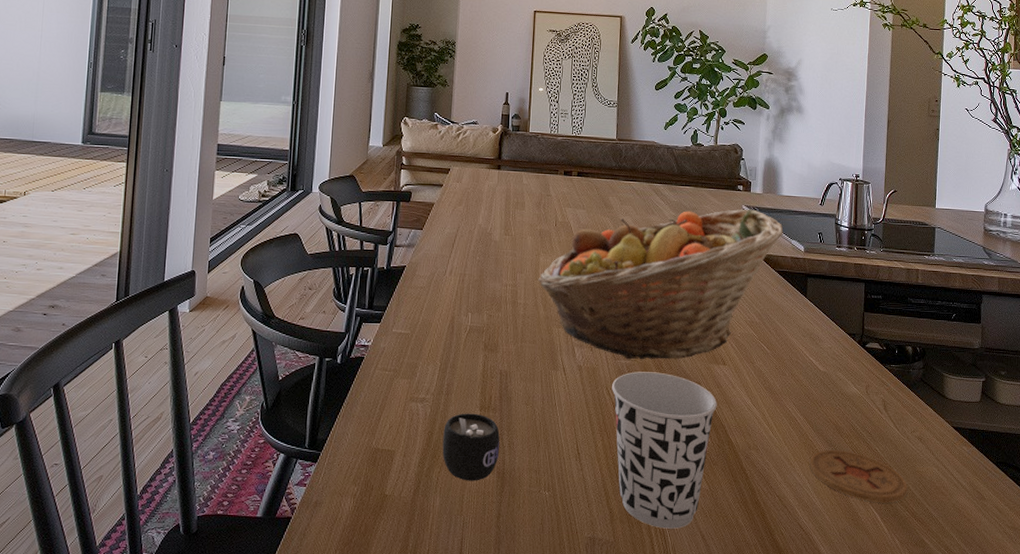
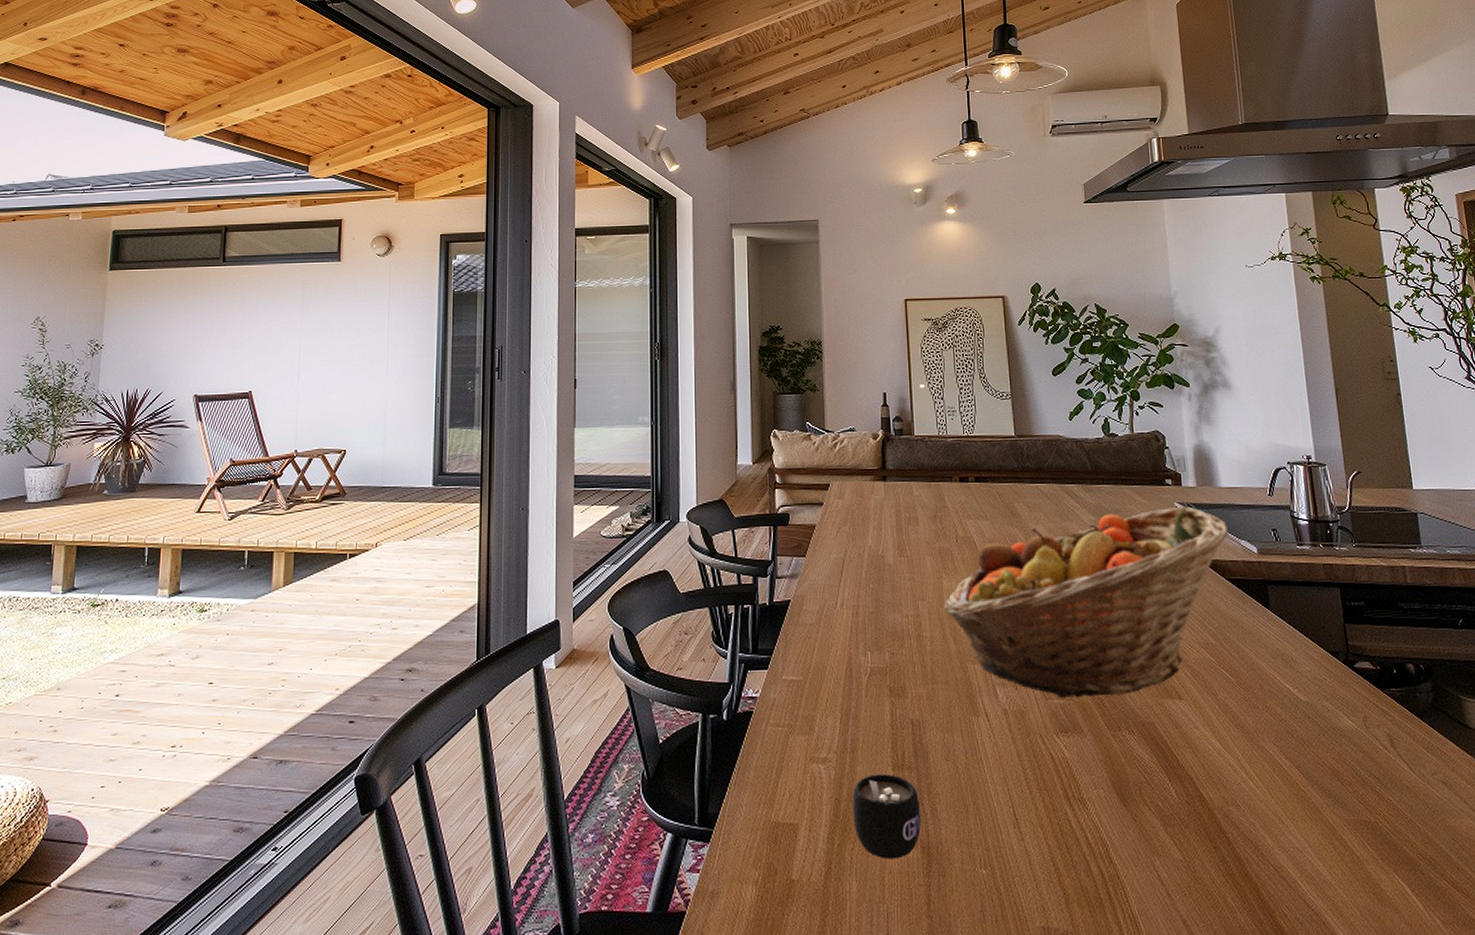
cup: present [612,372,717,529] -> none [1046,712,1179,913]
coaster: present [809,450,908,503] -> none [1306,802,1441,870]

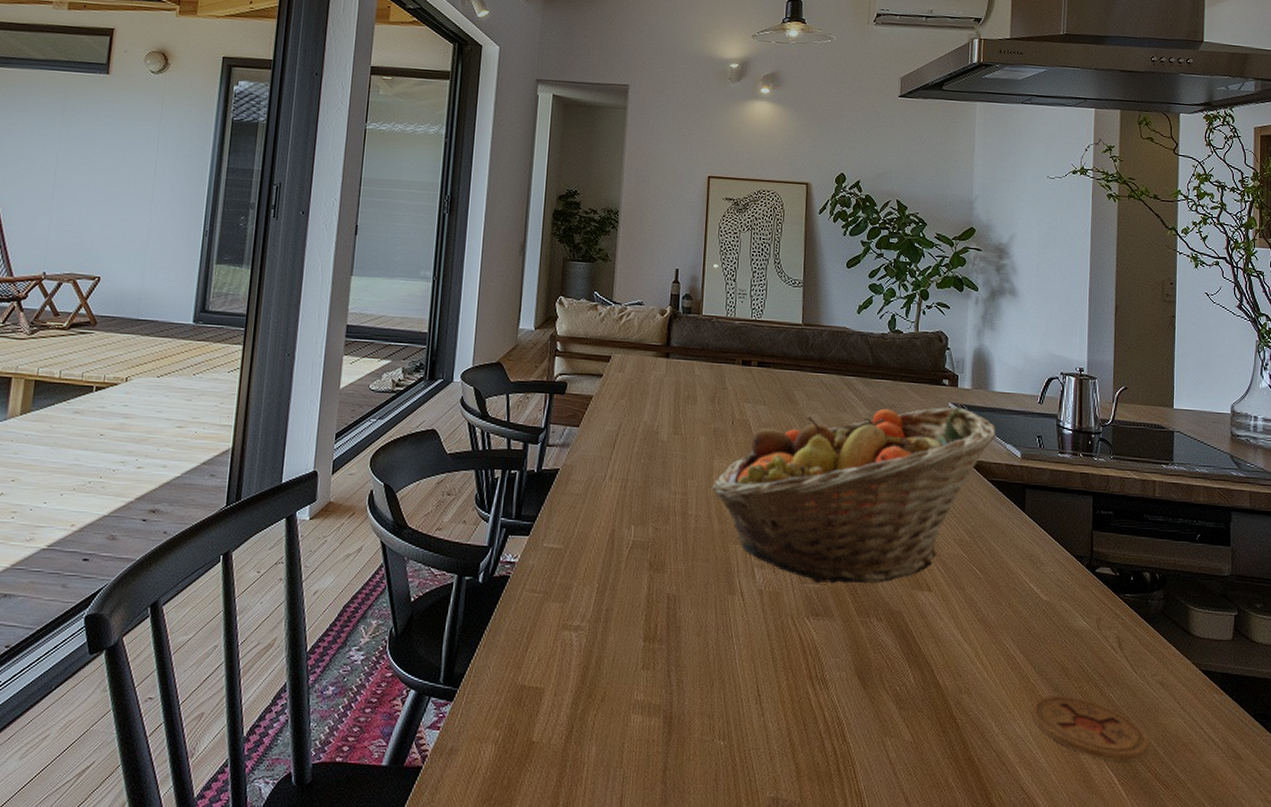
mug: present [852,774,921,859] -> none [599,644,667,727]
coaster: none [1306,802,1441,870] -> present [1031,696,1150,762]

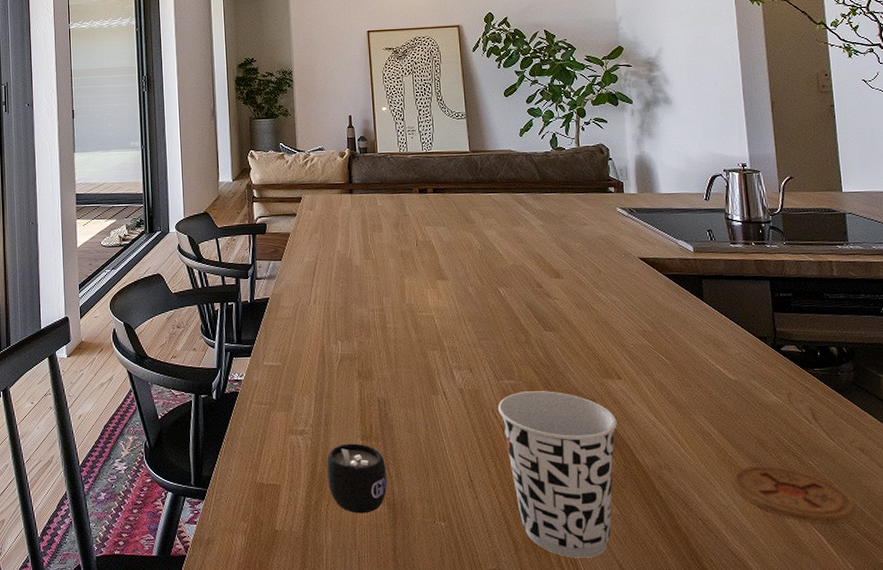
mug: none [599,644,667,727] -> present [327,443,387,514]
fruit basket: present [712,407,997,584] -> none [405,211,667,379]
cup: none [798,598,922,789] -> present [498,391,617,558]

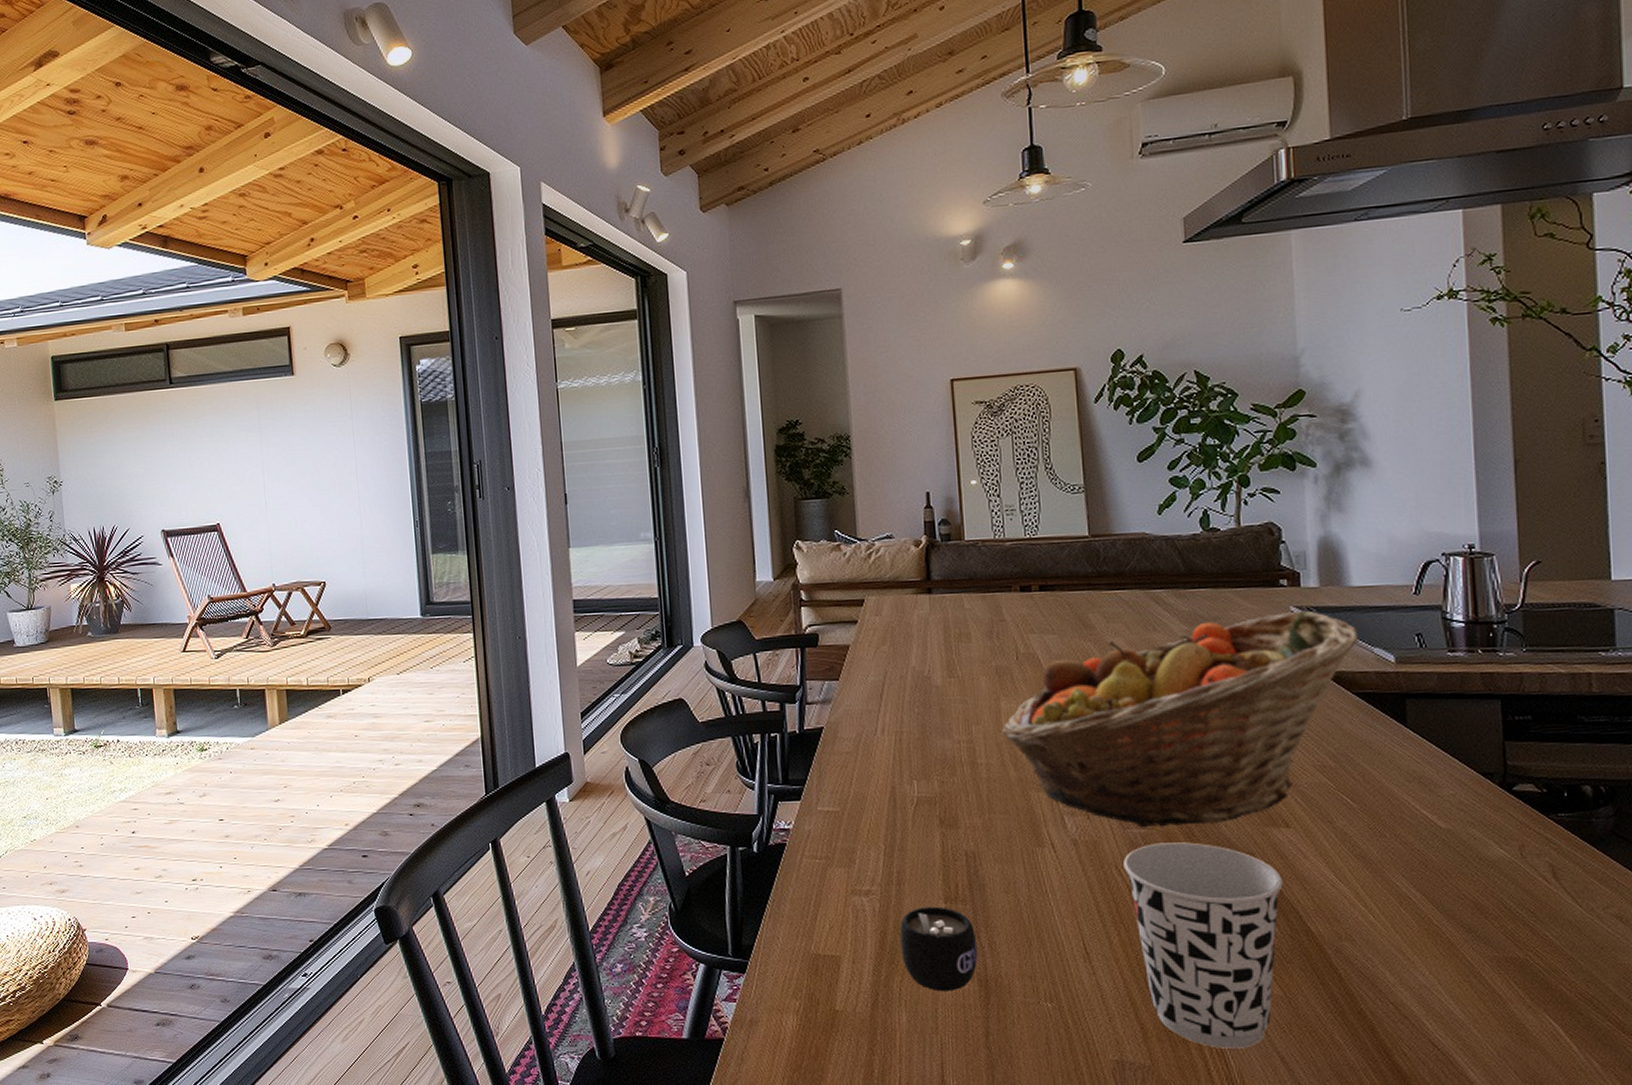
fruit basket: none [405,211,667,379] -> present [1002,610,1359,828]
coaster: present [732,466,856,524] -> none [1437,938,1607,1010]

